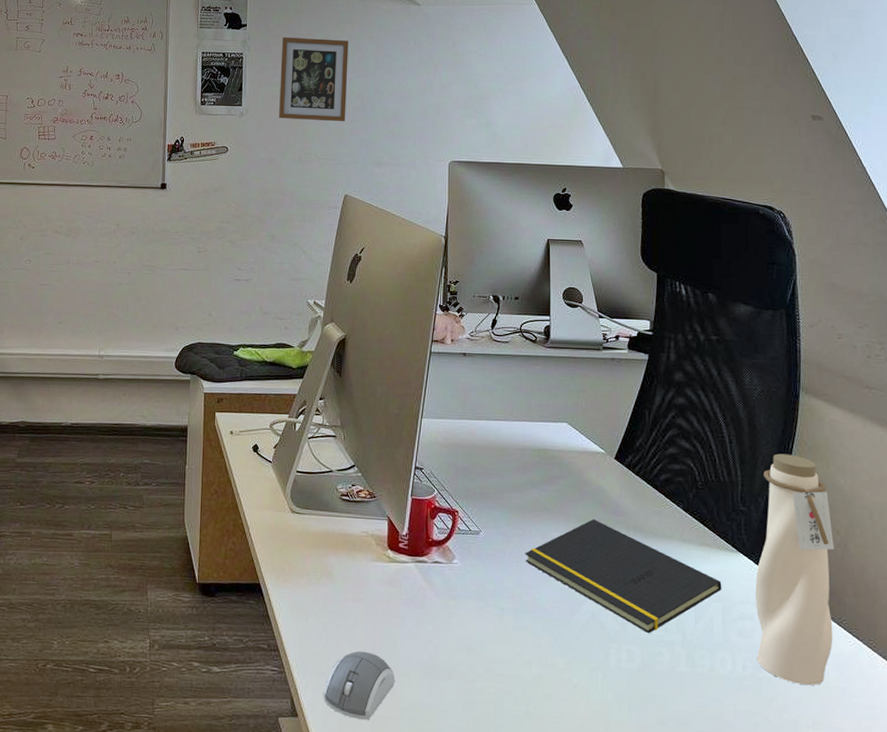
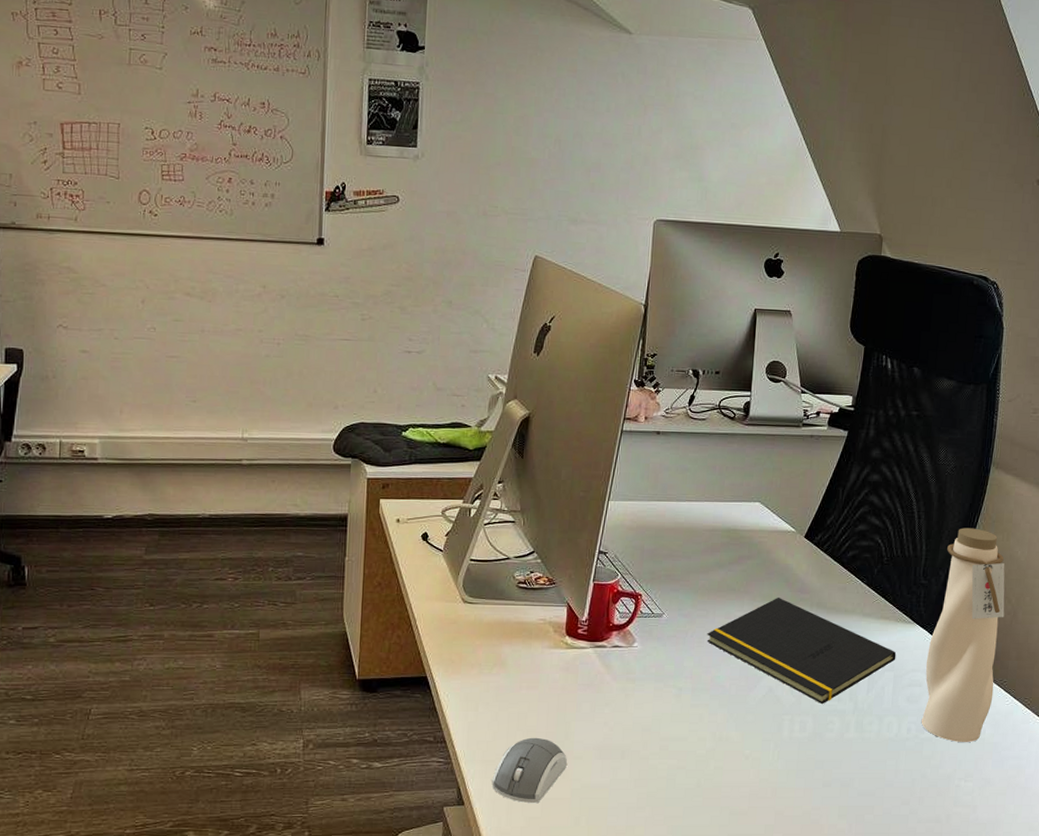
picture frame: present [278,37,349,122] -> none [460,65,547,171]

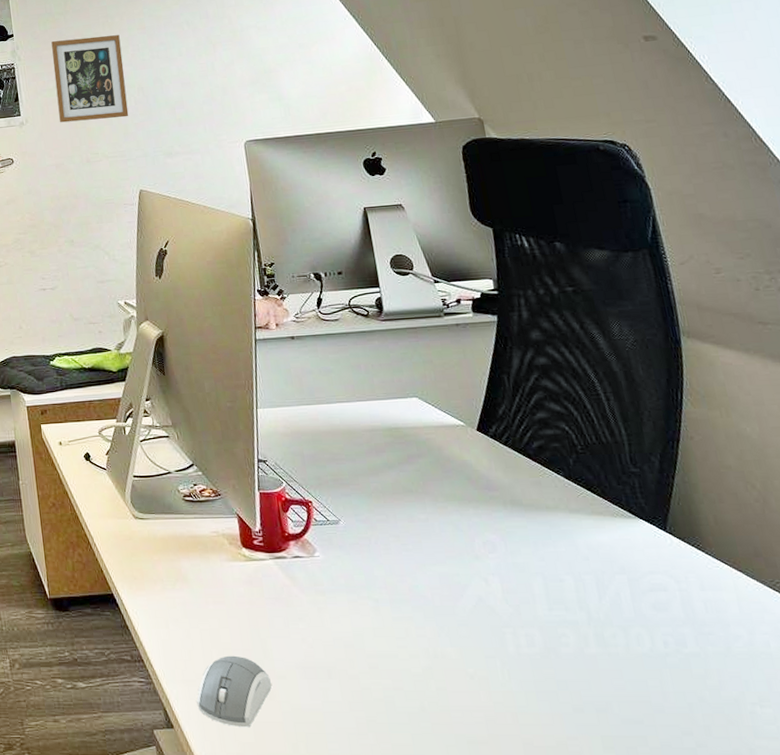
picture frame: none [460,65,547,171] -> present [51,35,129,123]
notepad: present [707,597,896,705] -> none [392,496,625,615]
water bottle: present [921,528,1005,743] -> none [652,405,768,659]

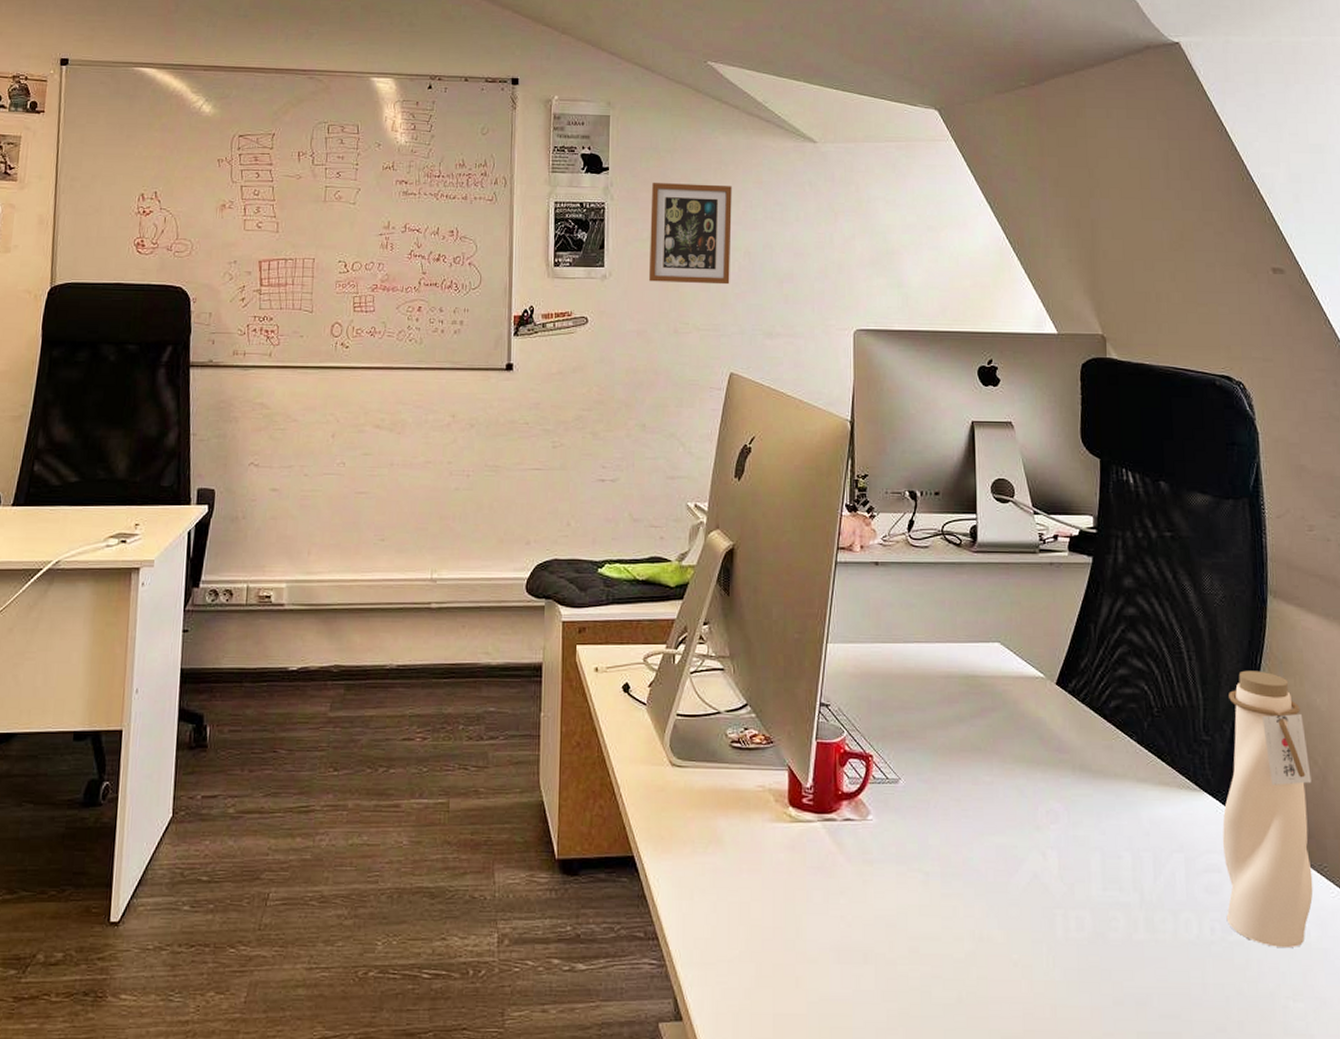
computer mouse: present [196,655,273,727] -> none [713,934,801,1019]
water bottle: none [652,405,768,659] -> present [1222,670,1314,949]

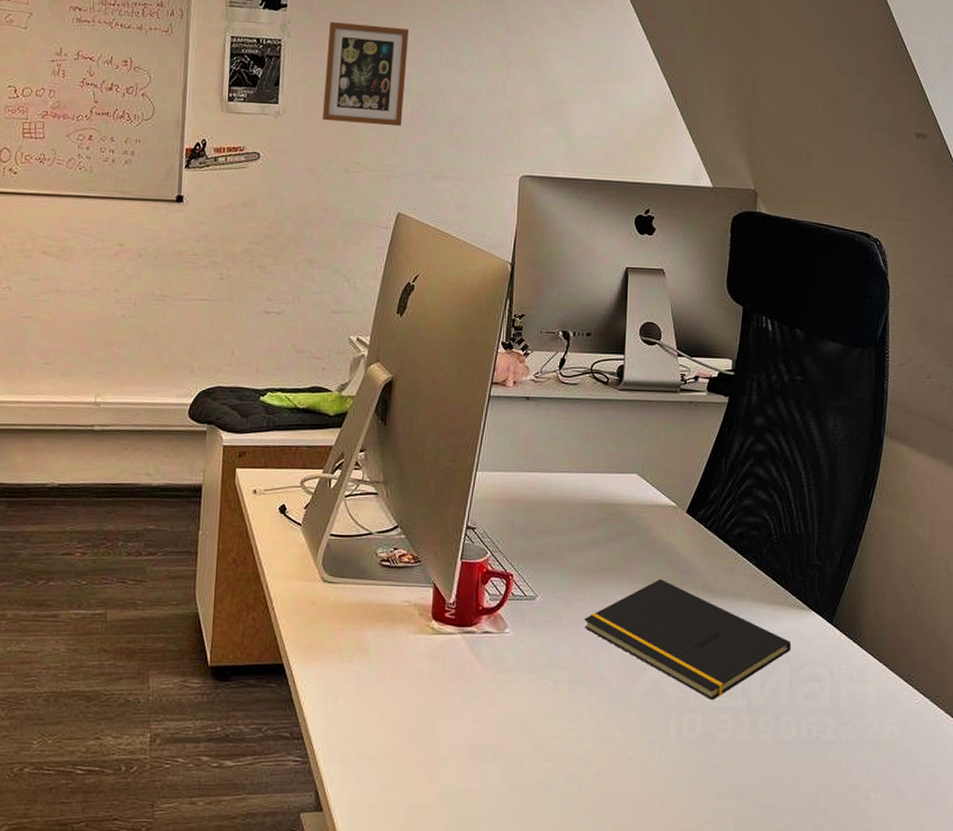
notepad: none [953,757,1185,895] -> present [584,578,791,701]
water bottle: present [1222,670,1314,949] -> none [822,503,908,747]

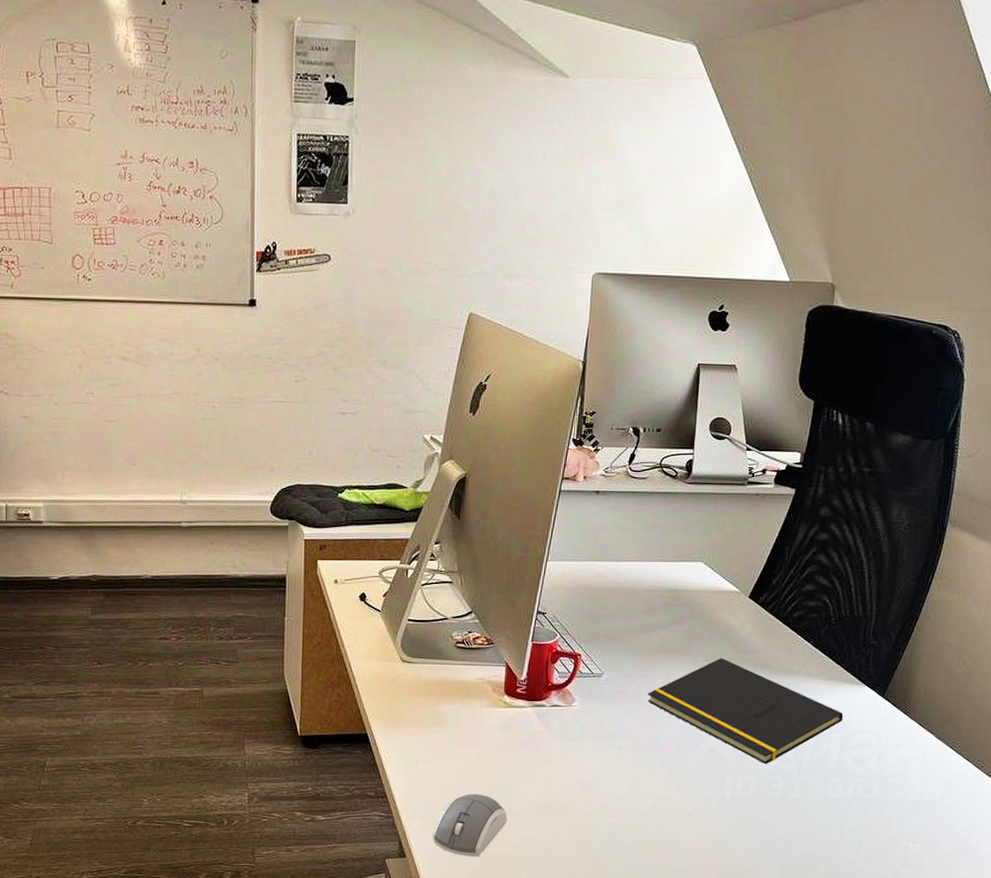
picture frame: present [321,22,409,127] -> none [392,116,480,225]
computer mouse: none [352,734,435,810] -> present [432,793,508,856]

